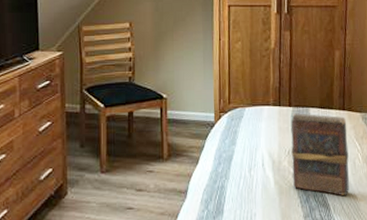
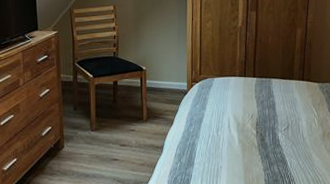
book: present [291,113,349,196] -> none [254,83,306,154]

